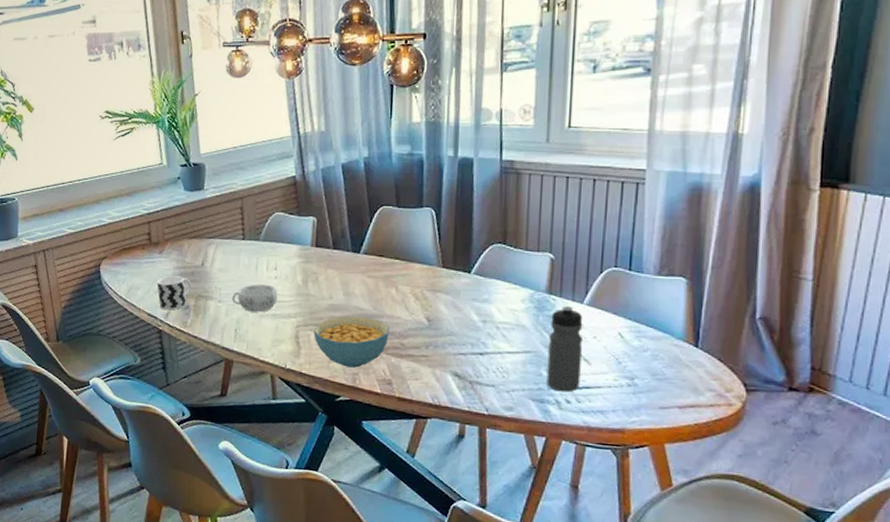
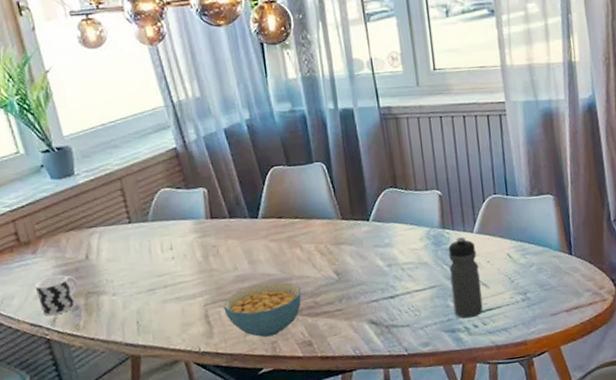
decorative bowl: present [232,283,278,313] -> none [127,266,179,300]

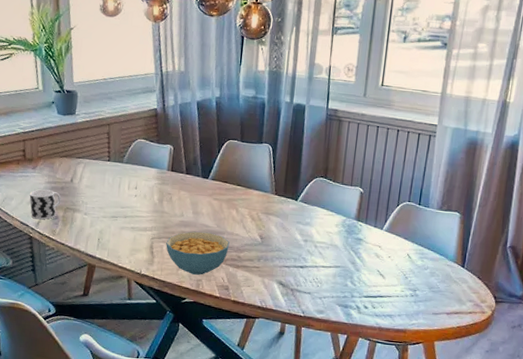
water bottle: present [448,237,483,319] -> none [350,231,381,300]

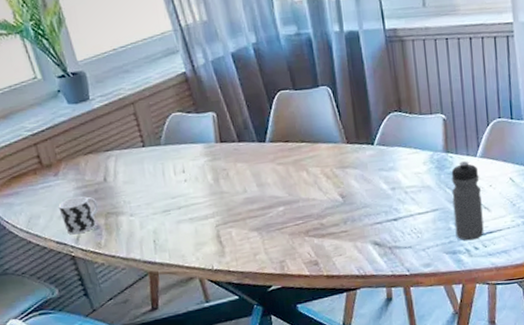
cereal bowl: present [166,231,230,275] -> none [234,204,308,257]
water bottle: none [350,231,381,300] -> present [451,161,484,241]

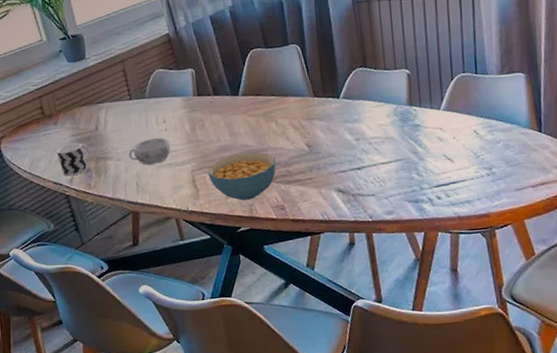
decorative bowl: none [143,188,192,220] -> present [129,137,171,165]
cereal bowl: none [234,204,308,257] -> present [208,152,276,200]
water bottle: present [451,161,484,241] -> none [414,114,447,190]

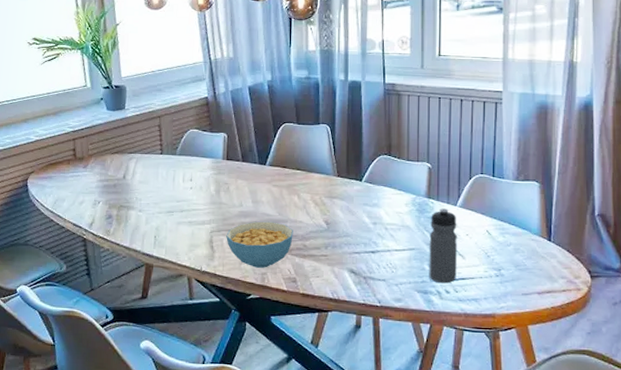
cup: present [56,143,90,176] -> none [81,188,114,220]
decorative bowl: present [129,137,171,165] -> none [151,194,193,220]
water bottle: none [414,114,447,190] -> present [429,208,457,284]

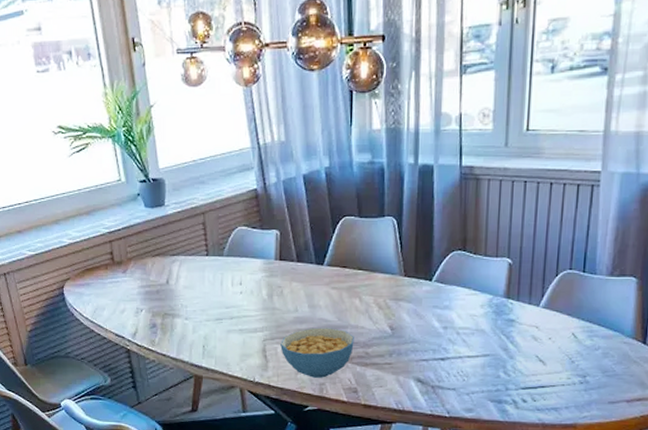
water bottle: present [429,208,457,284] -> none [504,309,539,392]

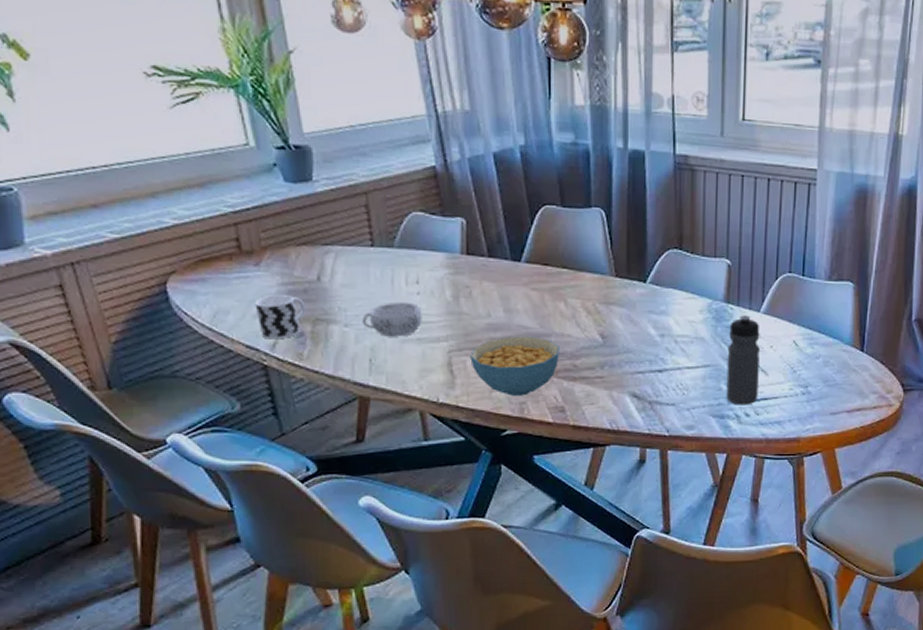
cup: none [122,295,158,330] -> present [254,295,306,340]
decorative bowl: none [198,299,244,328] -> present [362,301,422,337]
water bottle: none [504,309,539,392] -> present [726,315,760,405]

